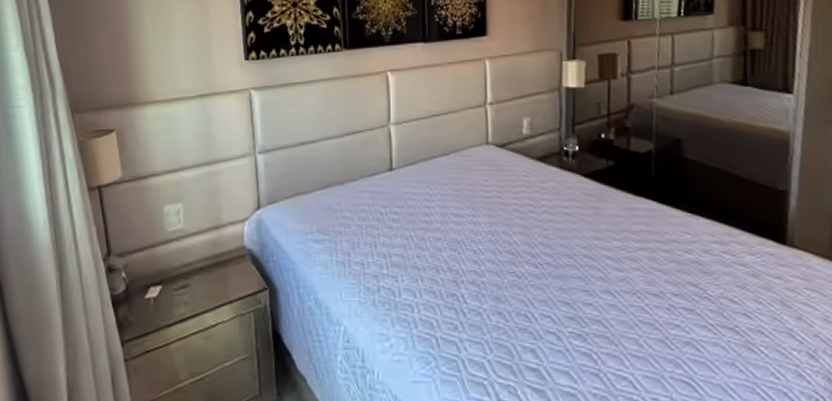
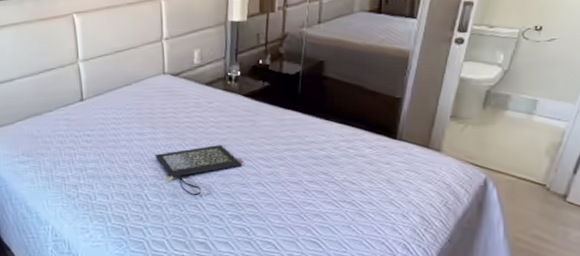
clutch bag: none [475,236,587,303] -> present [155,145,244,196]

